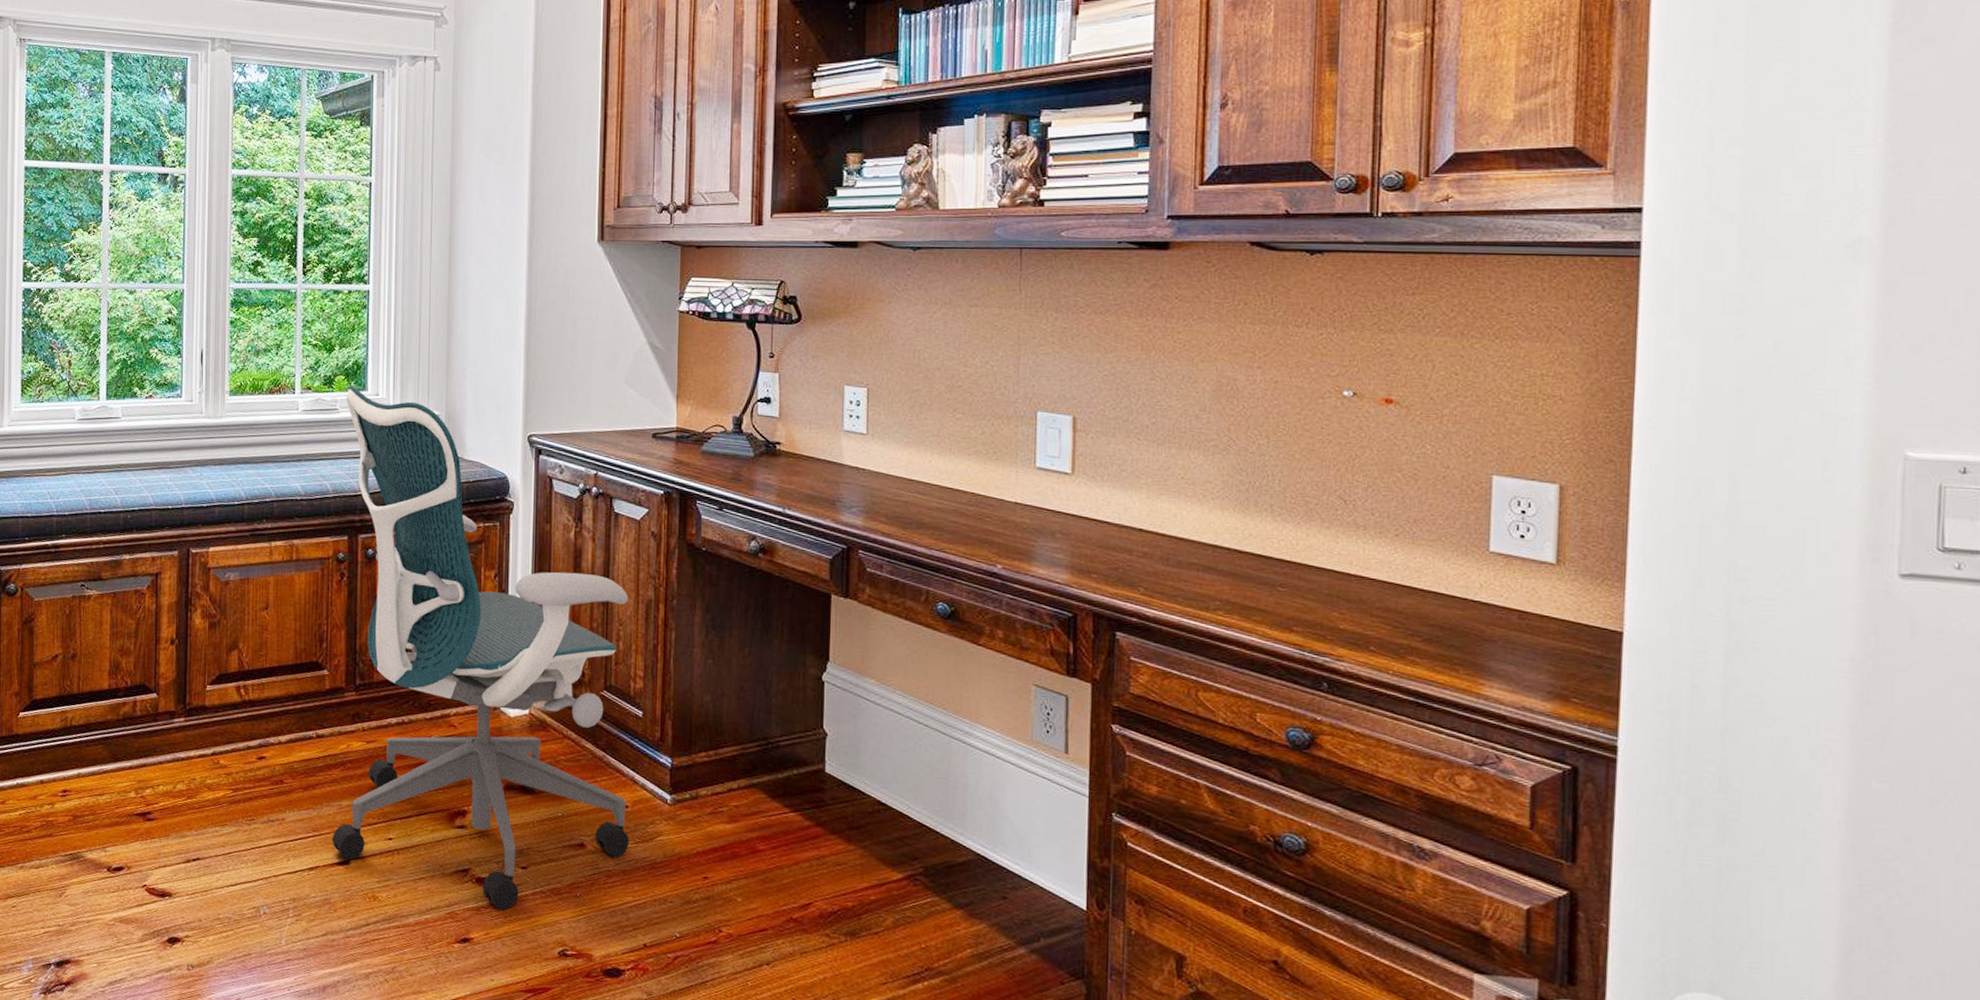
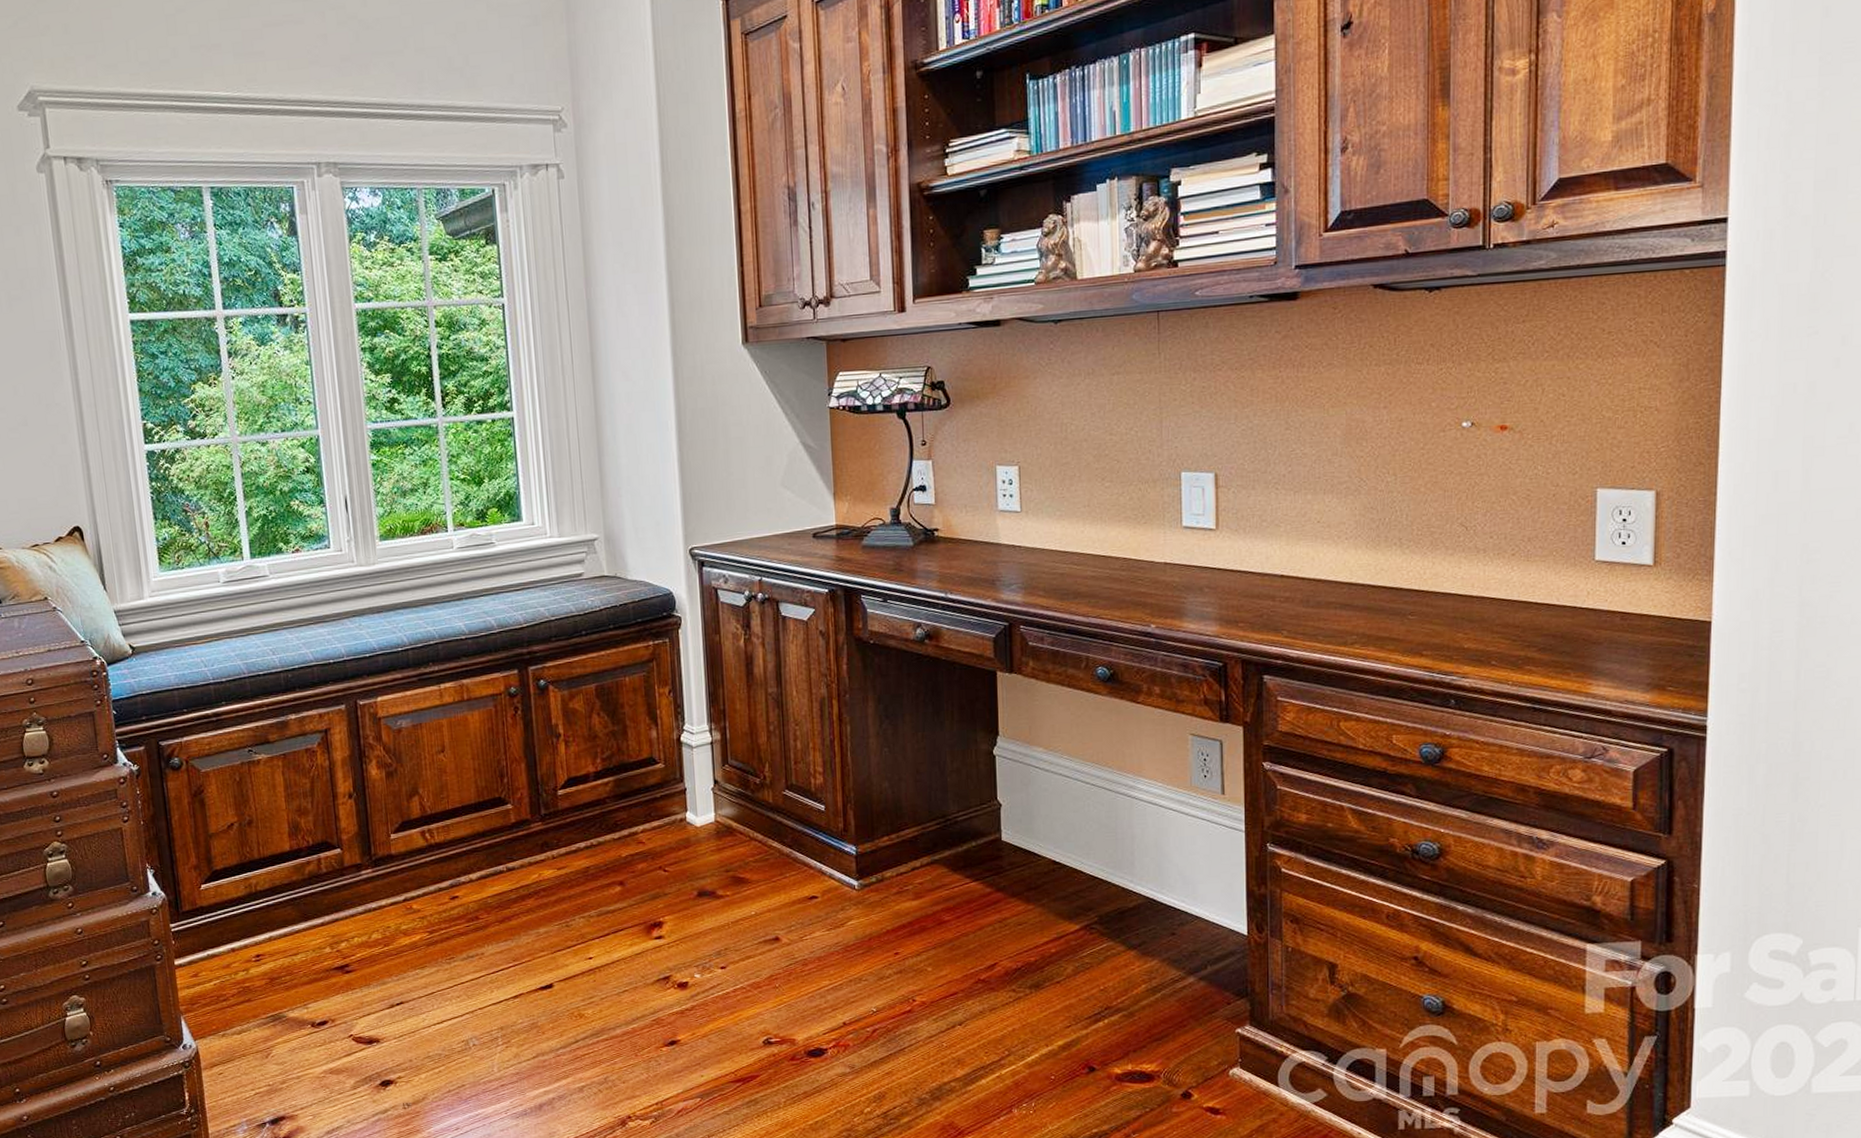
office chair: present [332,384,630,910] -> none [501,516,822,1010]

